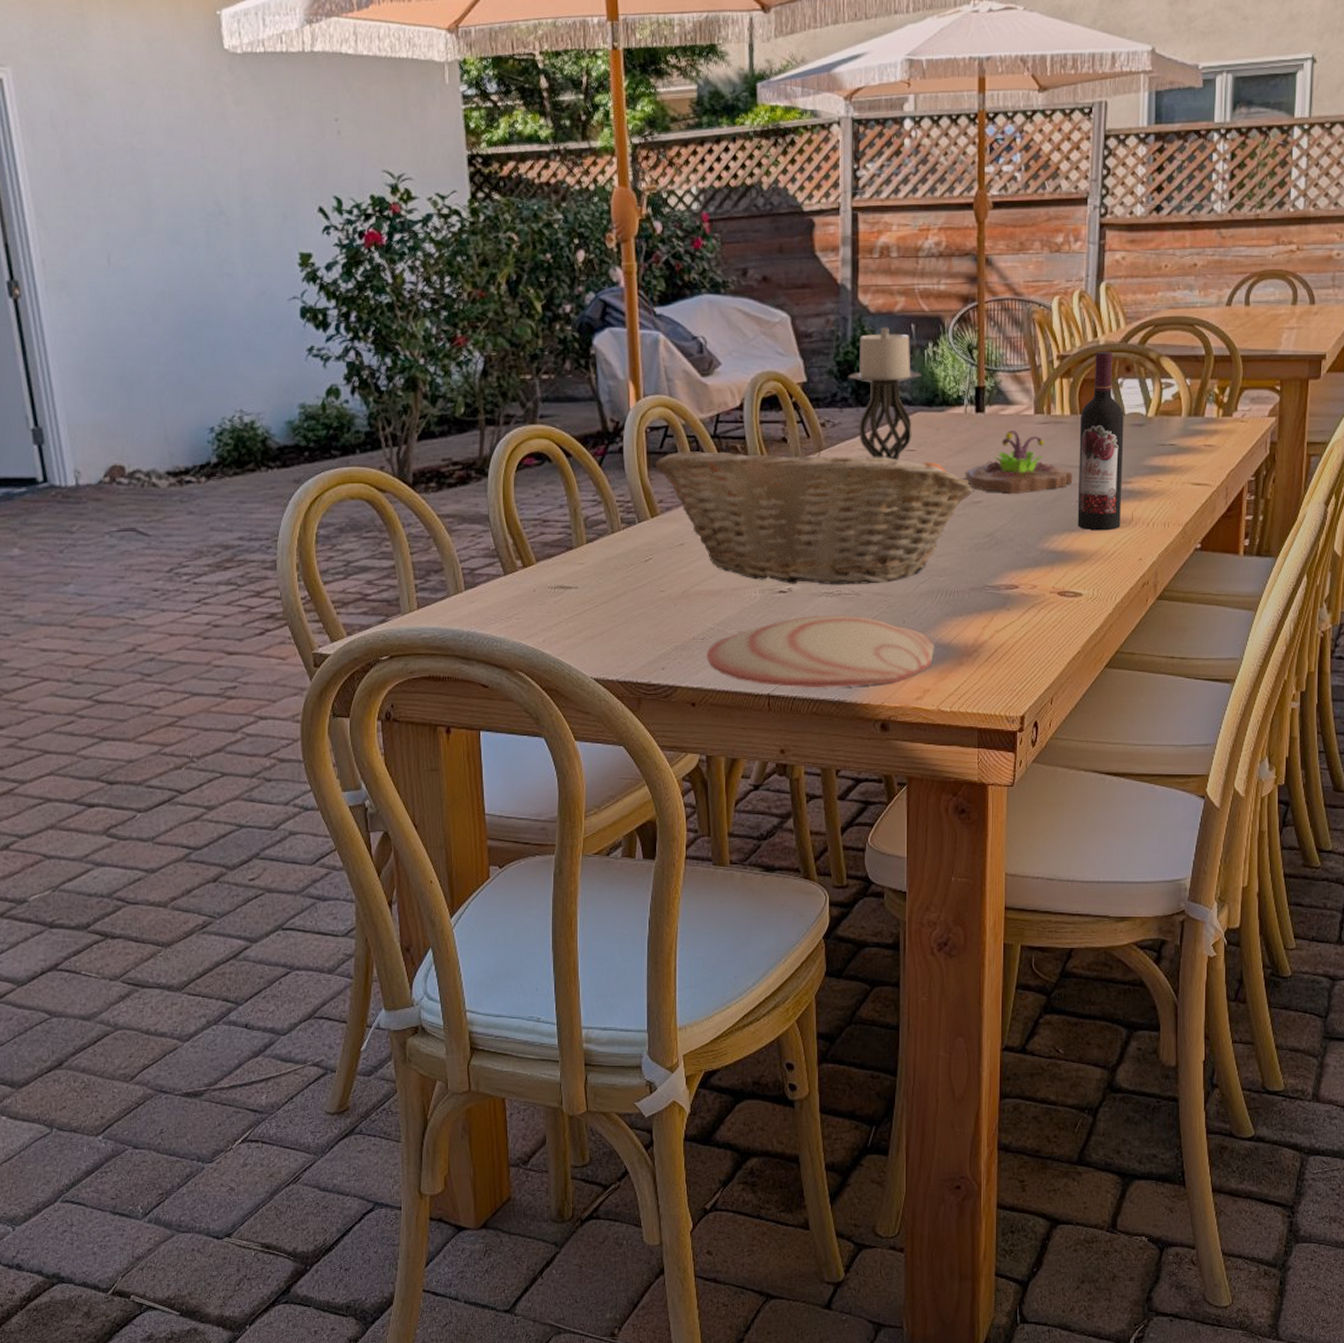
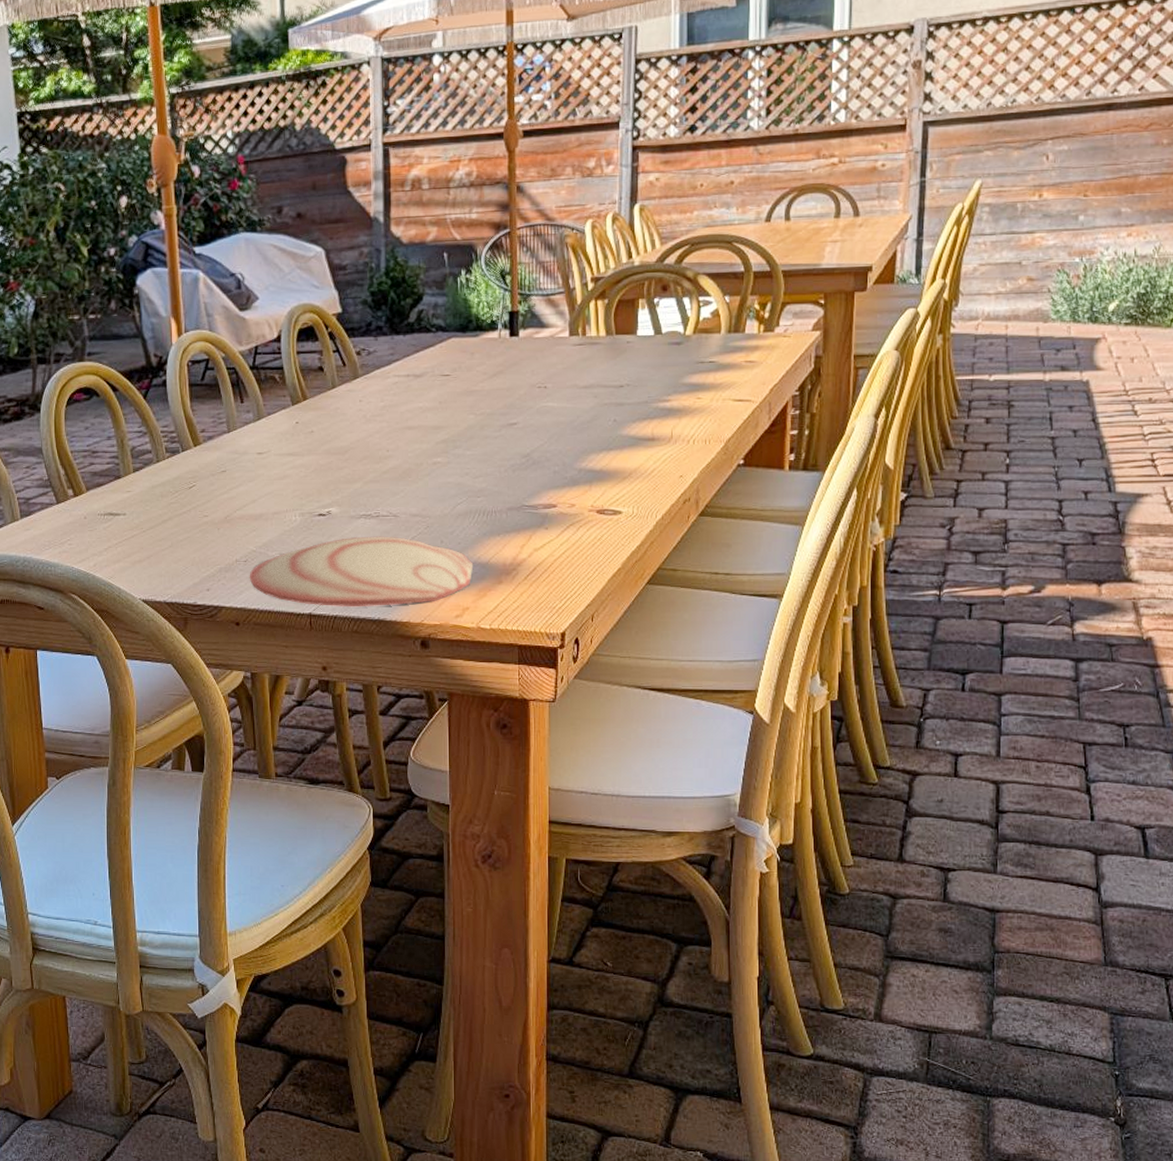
fruit basket: present [655,444,973,585] -> none [197,372,509,508]
candle holder: present [848,327,922,461] -> none [382,257,456,386]
succulent planter: present [965,430,1073,495] -> none [500,353,610,416]
wine bottle: present [1077,351,1124,531] -> none [615,272,662,449]

